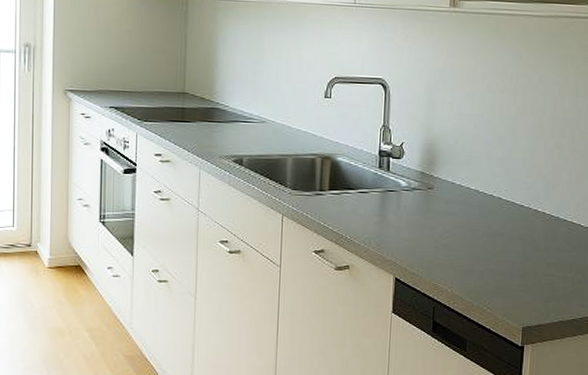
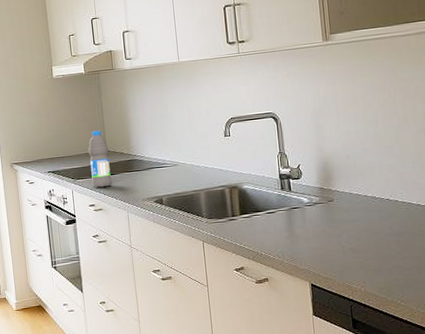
water bottle: none [161,66,187,136] -> present [88,130,113,188]

